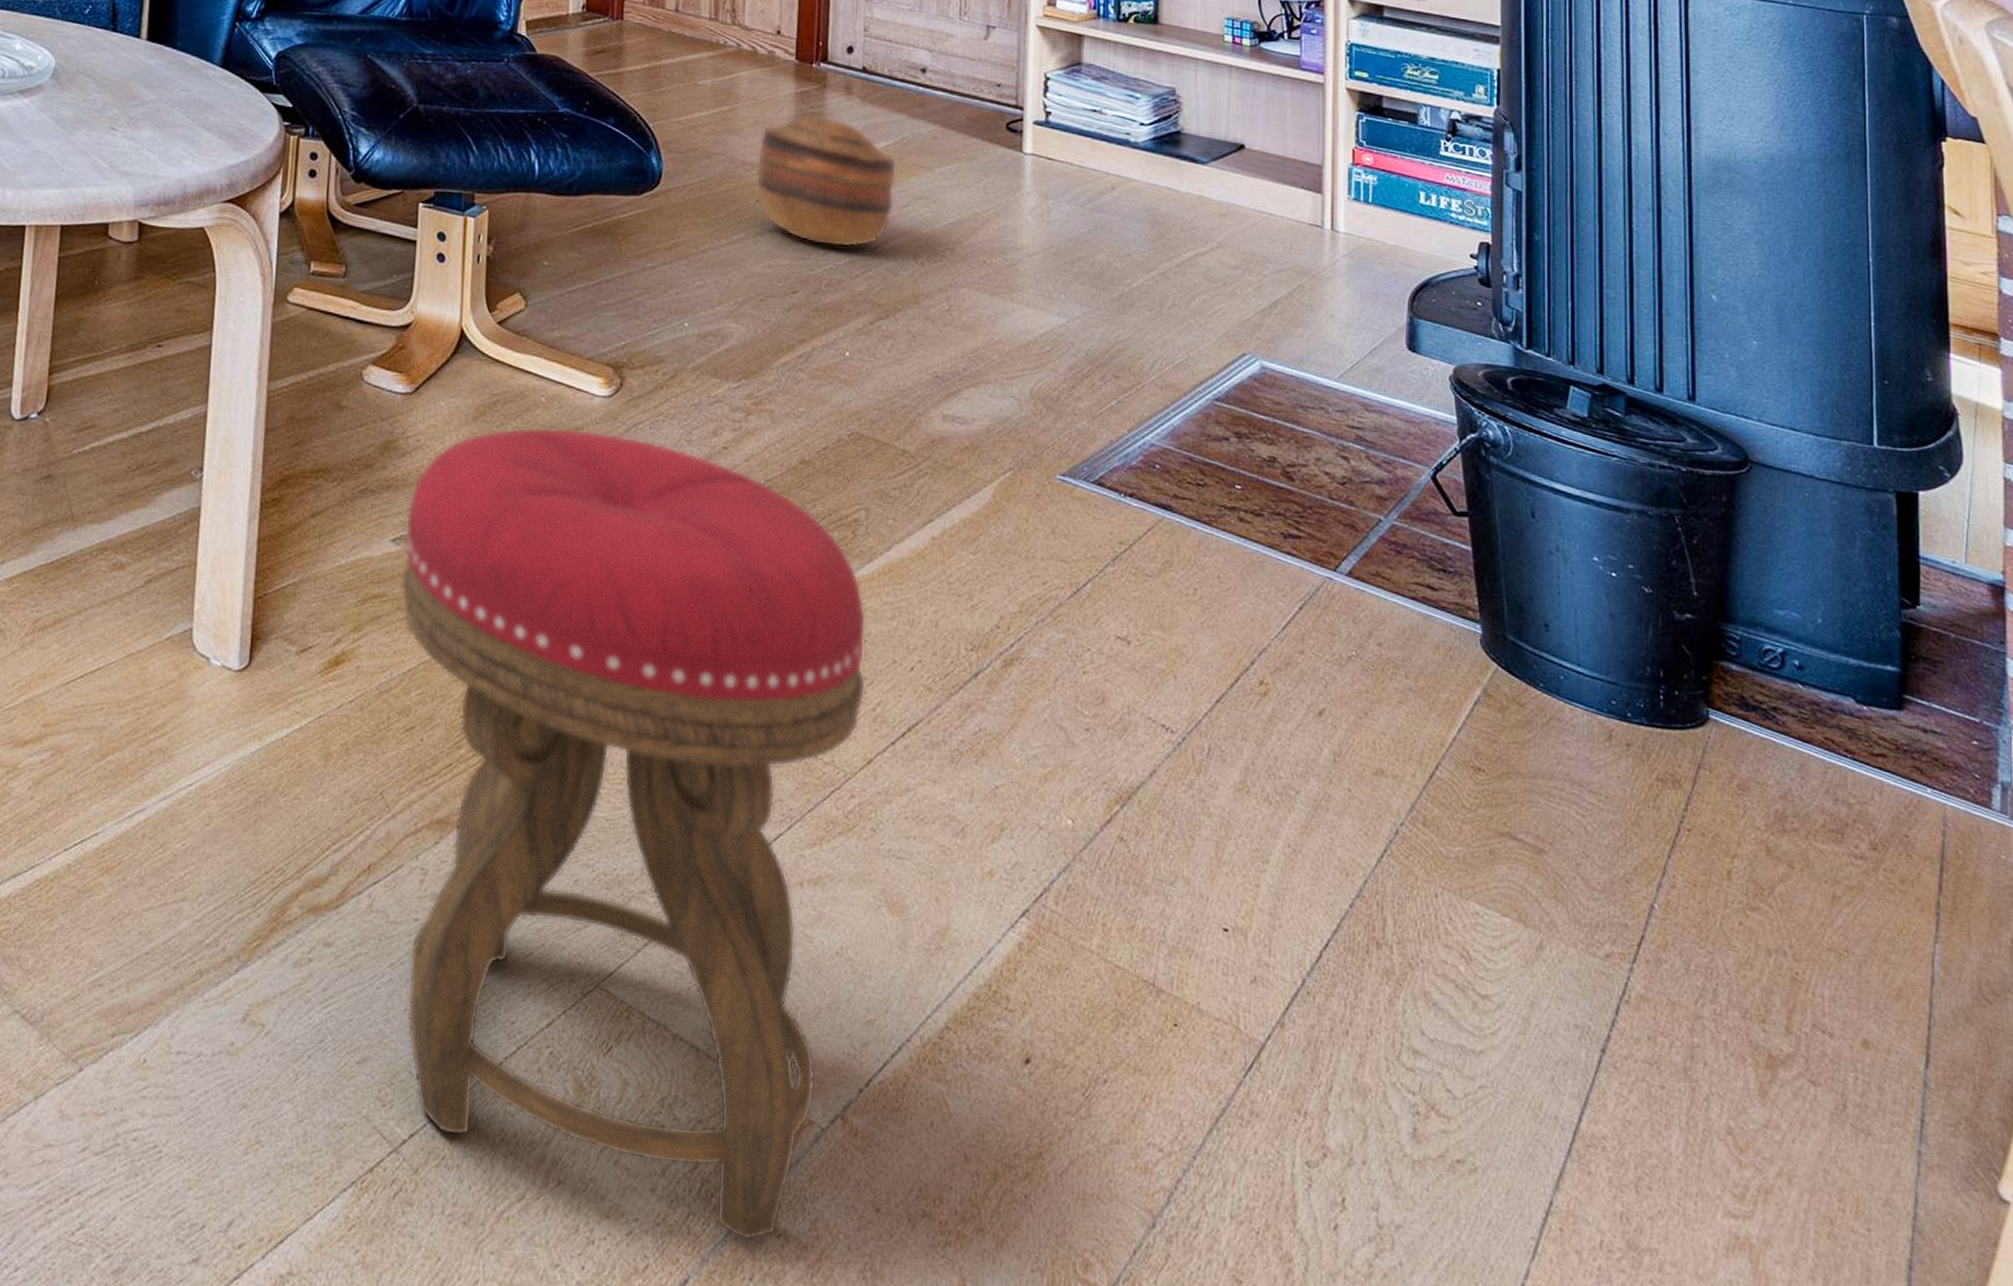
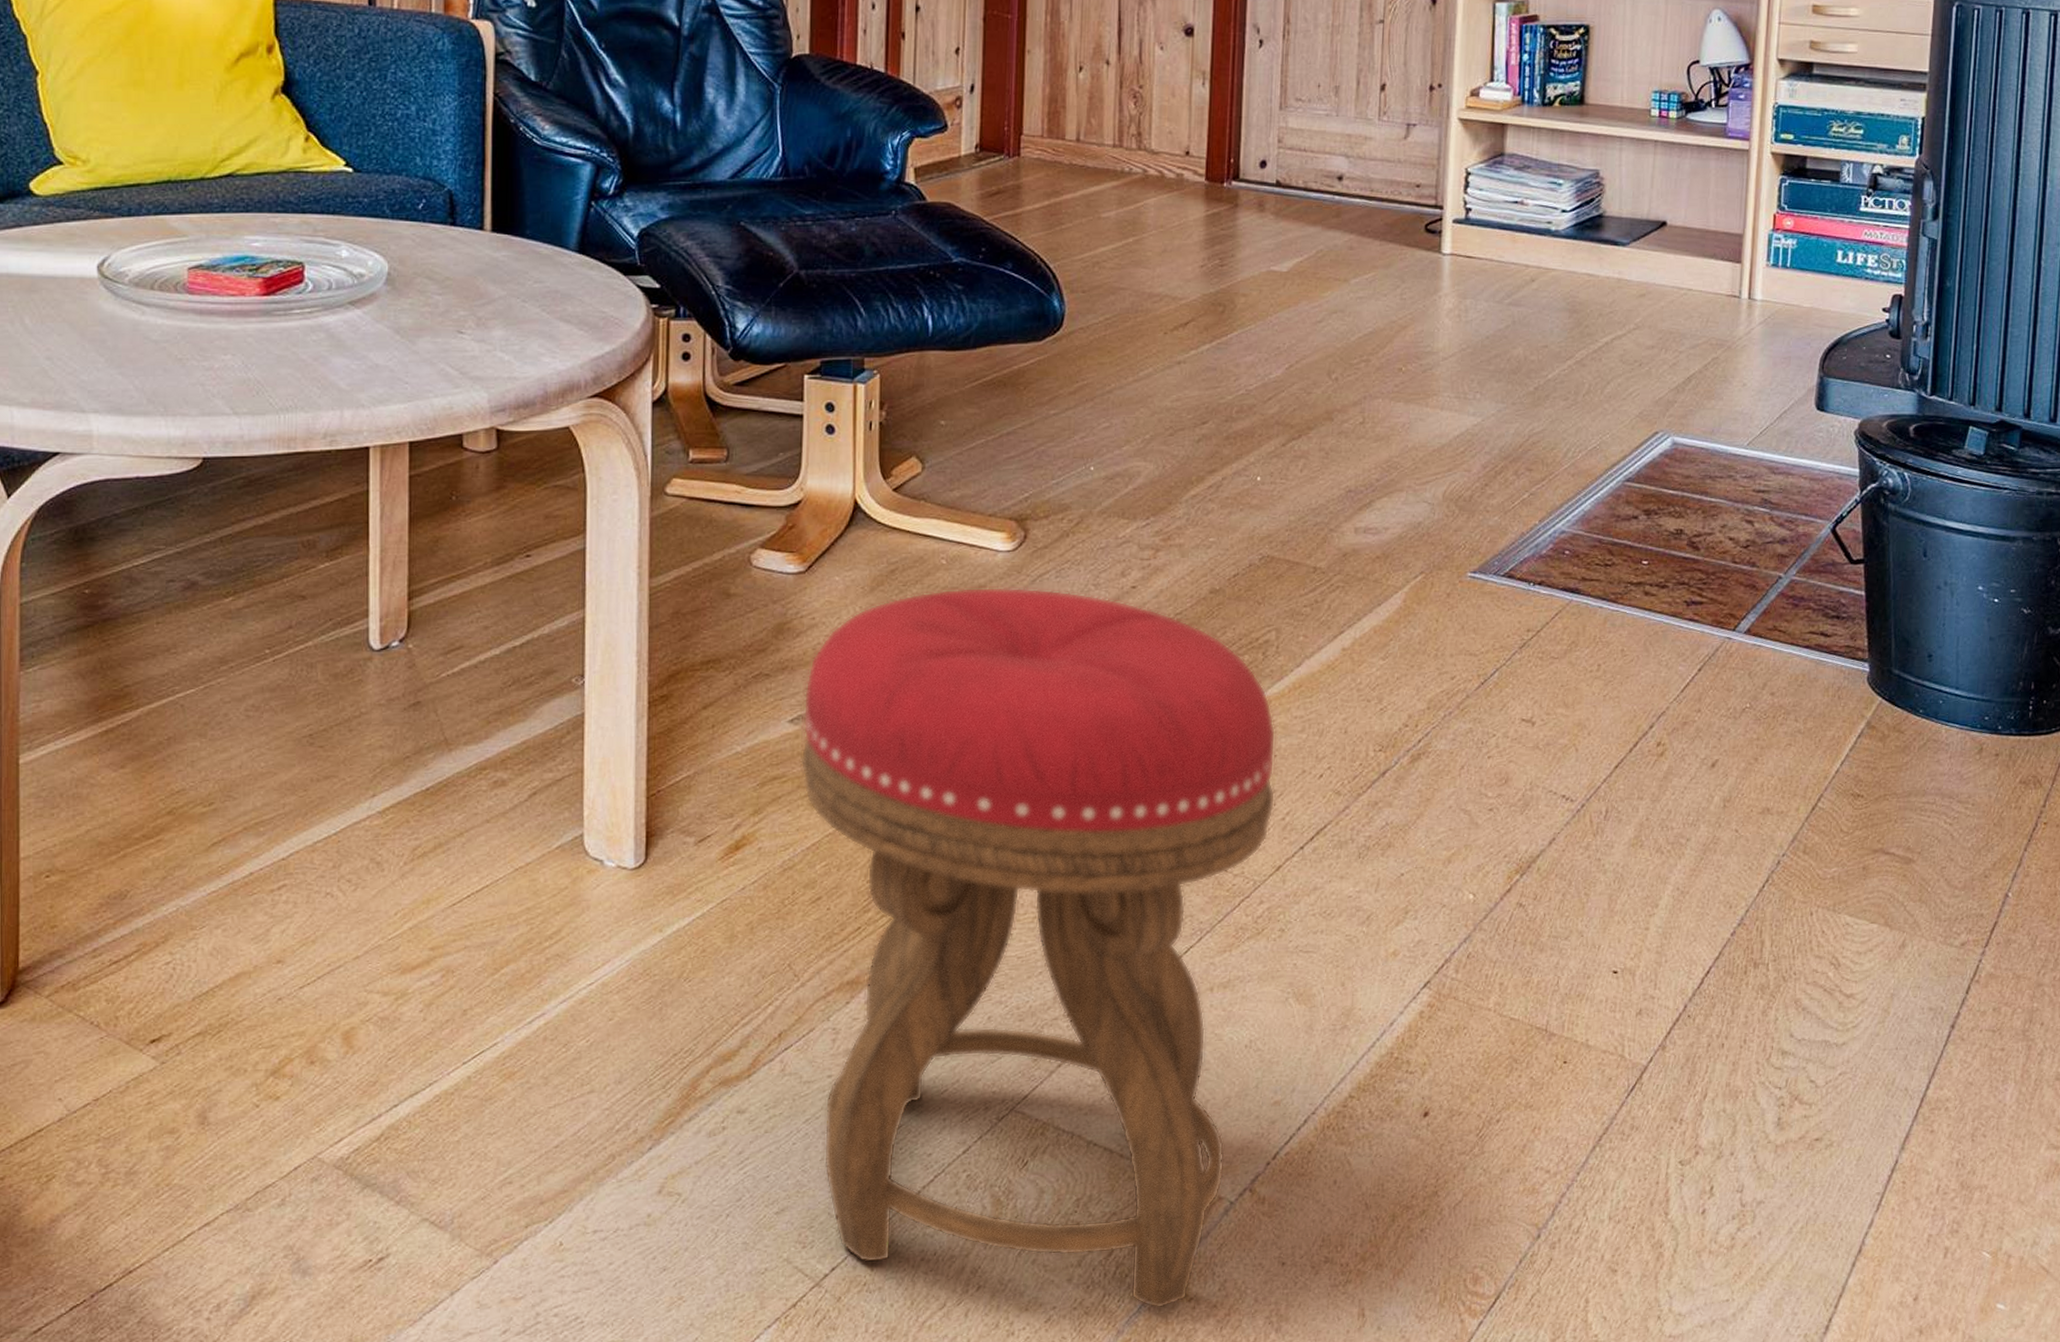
basket: present [756,115,897,248] -> none [1164,237,1312,372]

